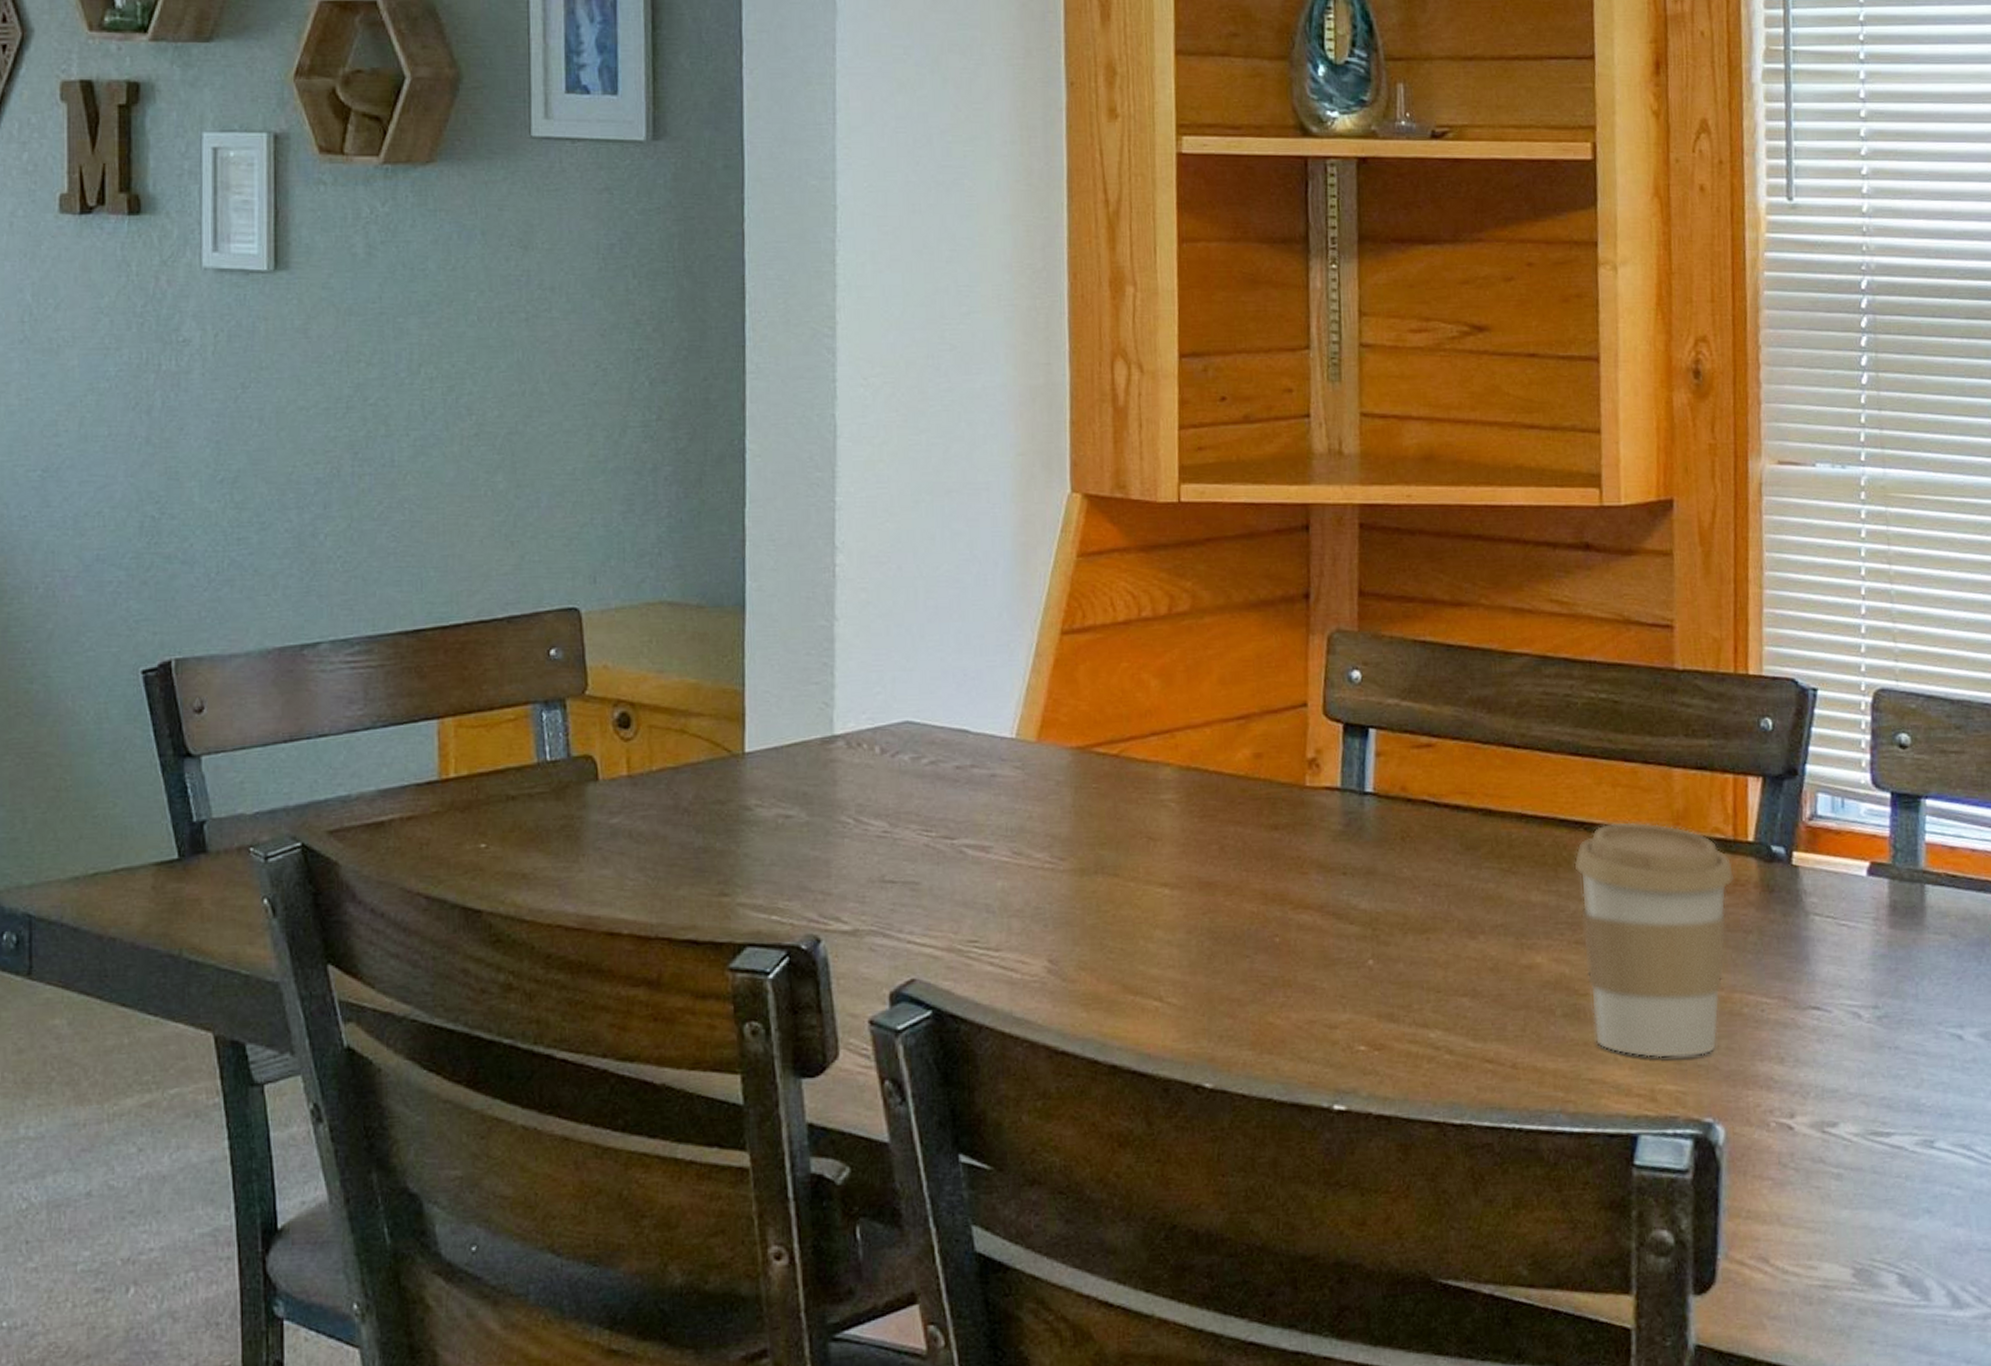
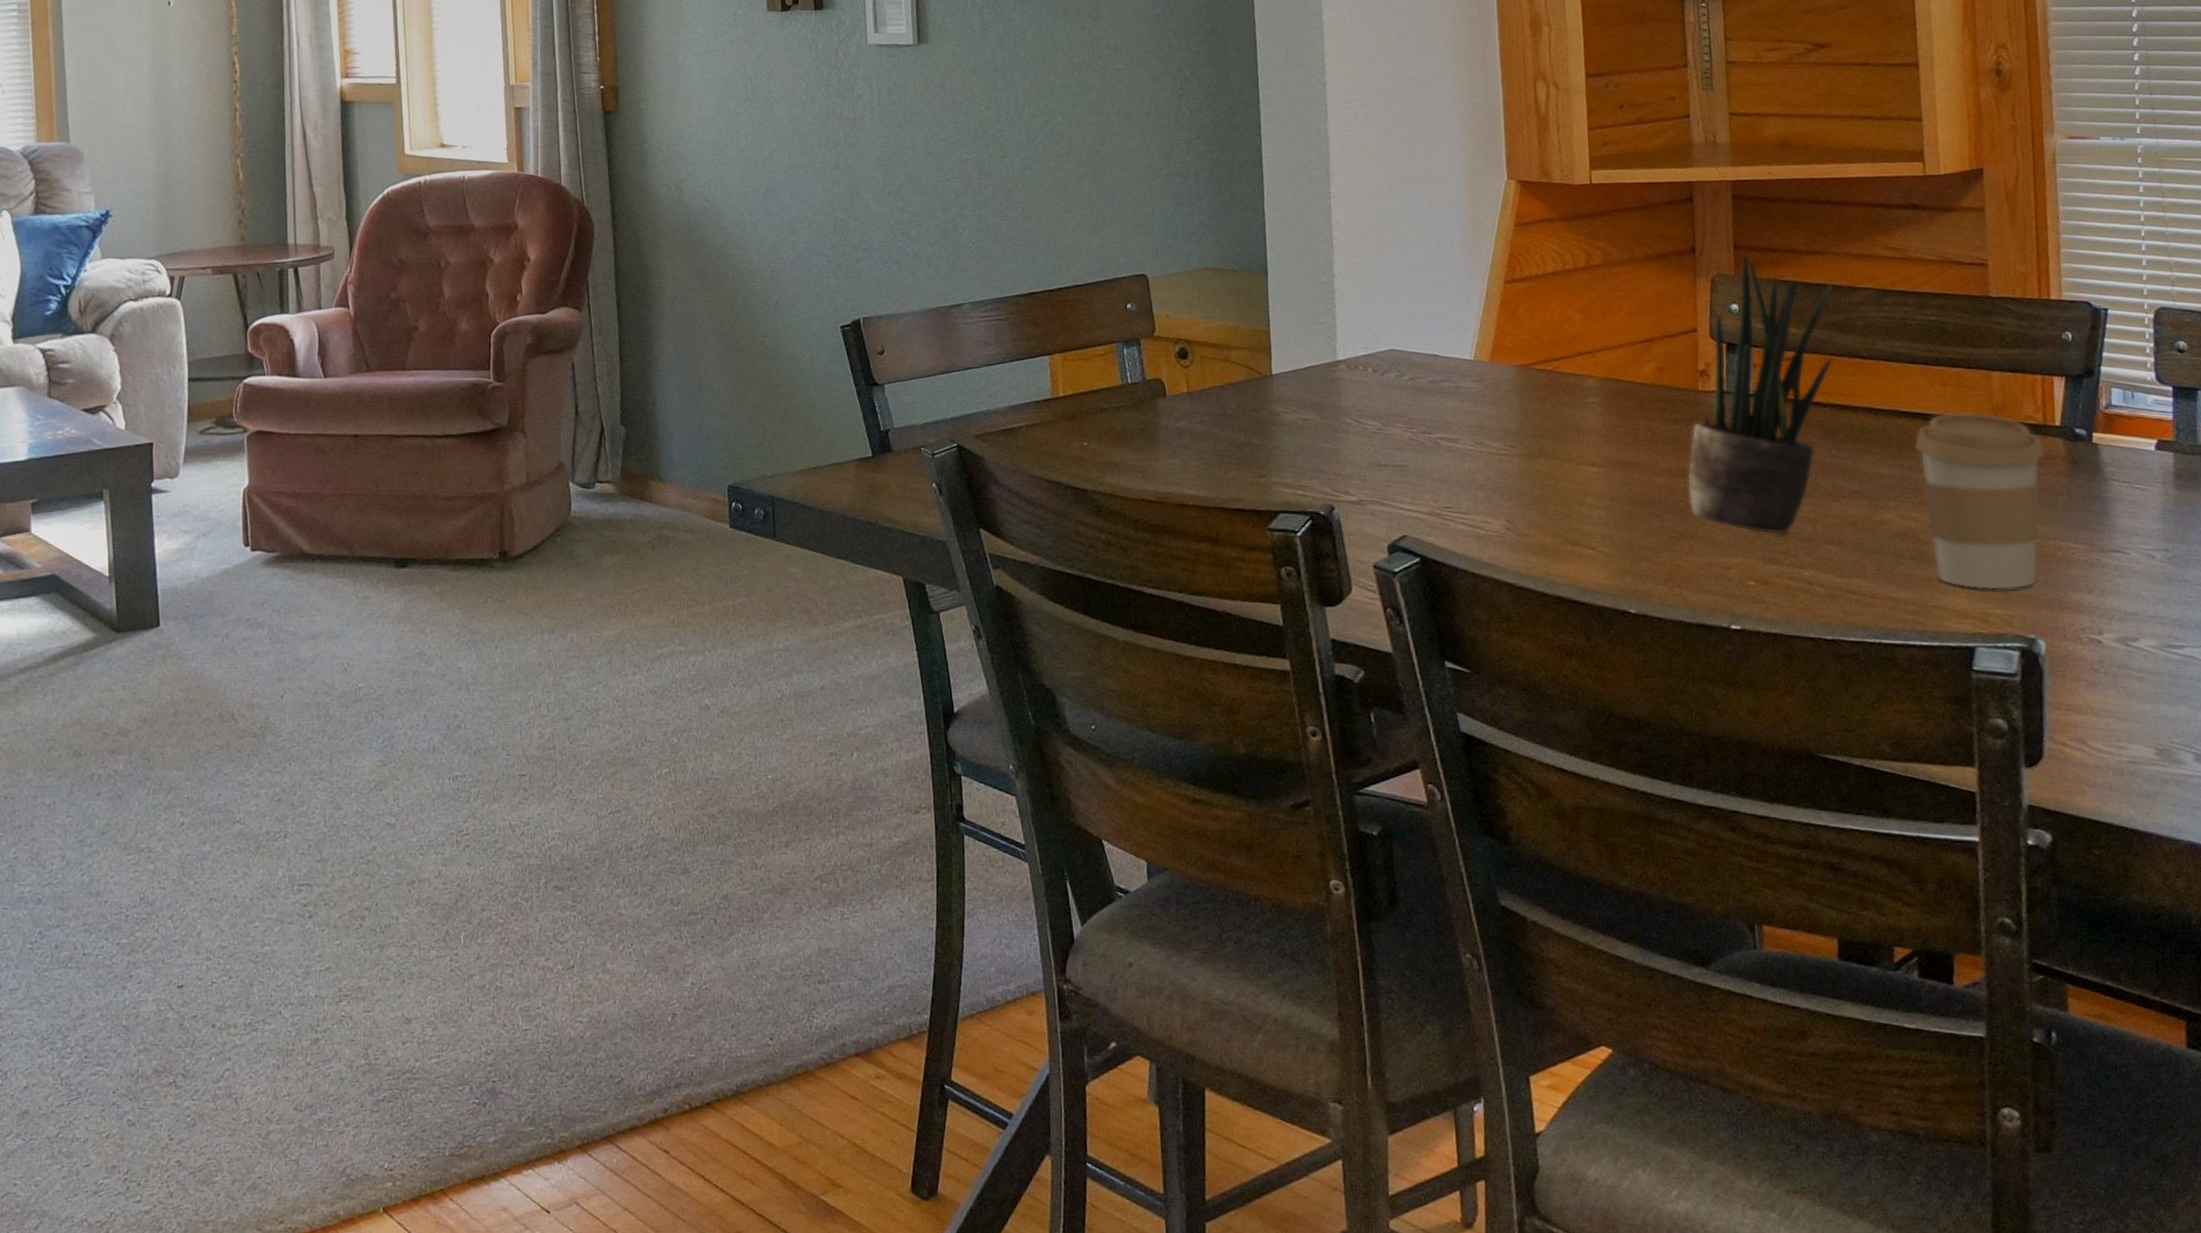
potted plant: none [1285,600,1482,983] -> present [1687,251,1834,535]

